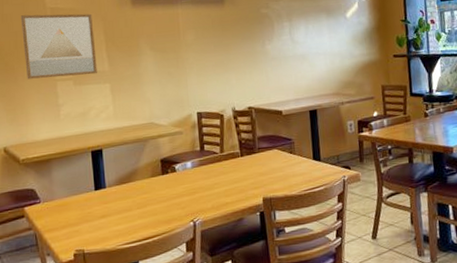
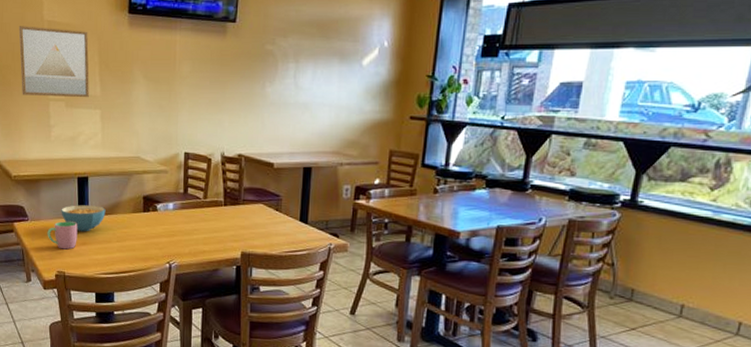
cup: none [62,196,95,227] -> present [47,221,78,250]
cereal bowl: none [76,176,123,205] -> present [61,205,106,232]

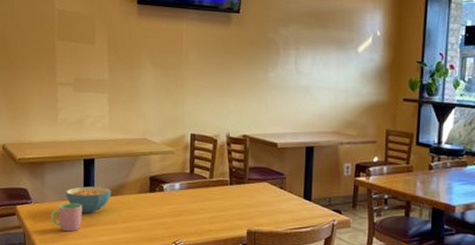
wall art: present [18,26,89,98] -> none [29,15,98,82]

